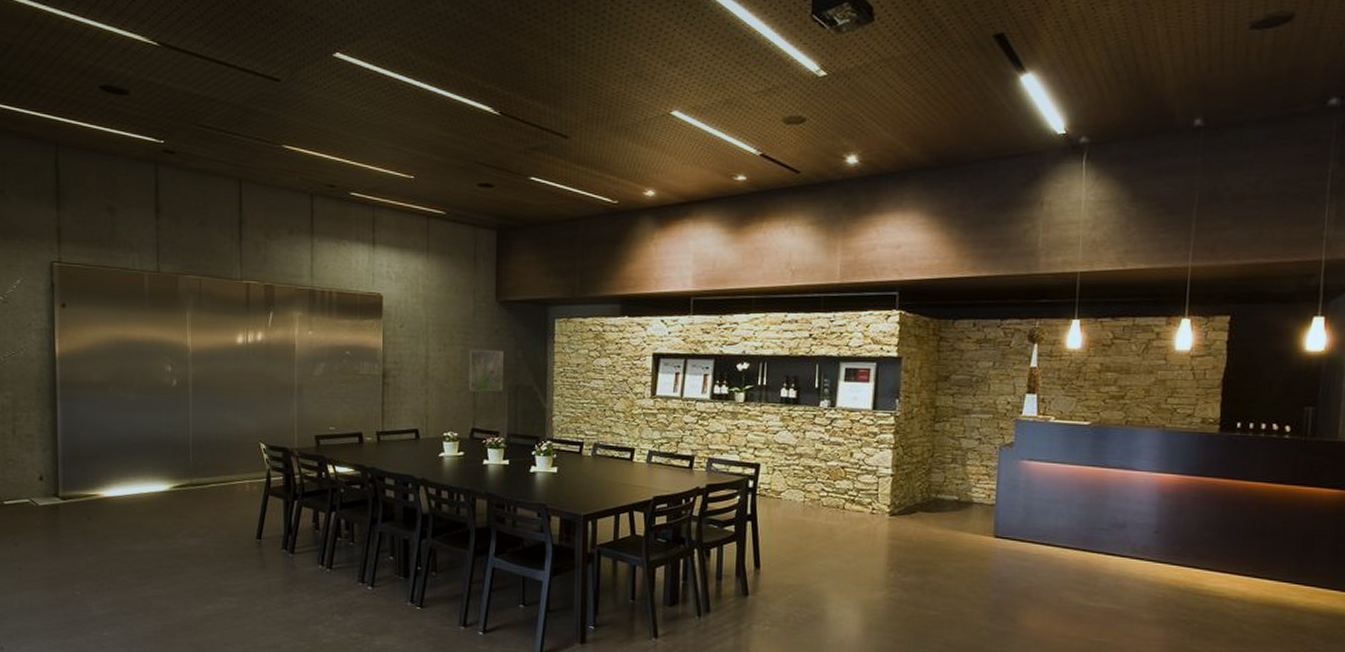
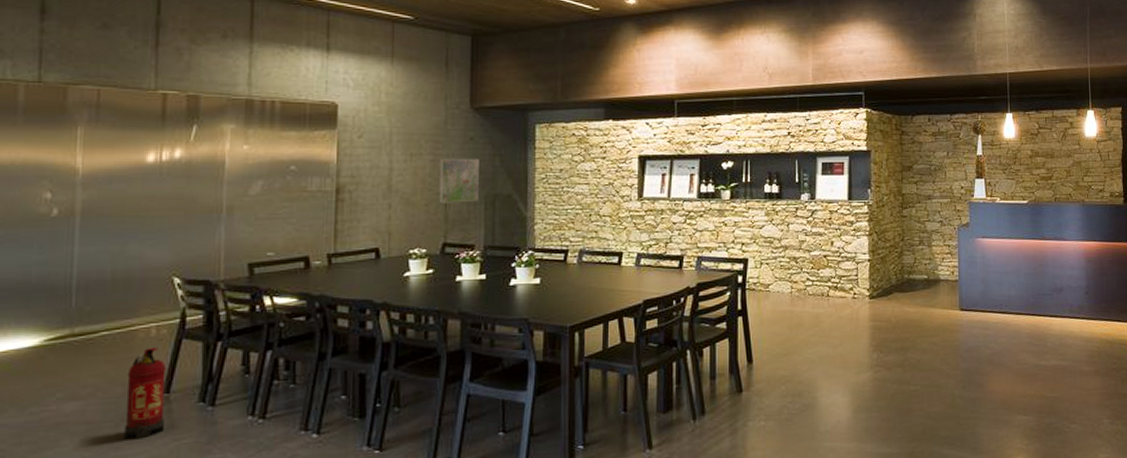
fire extinguisher: none [231,500,259,574] -> present [124,347,166,440]

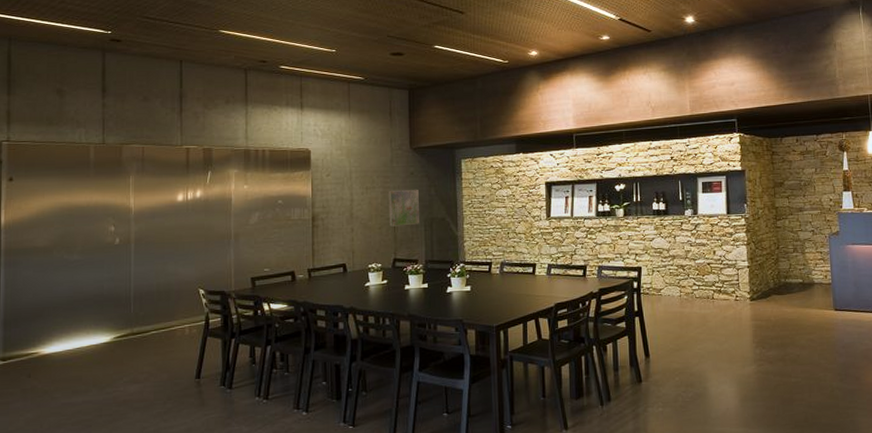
fire extinguisher: present [124,347,166,440] -> none [170,343,198,414]

